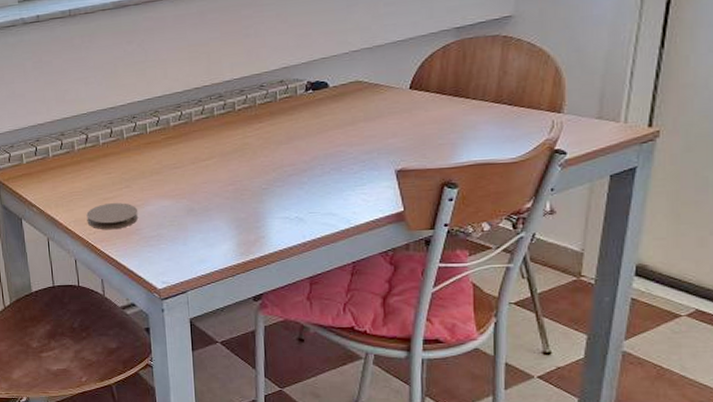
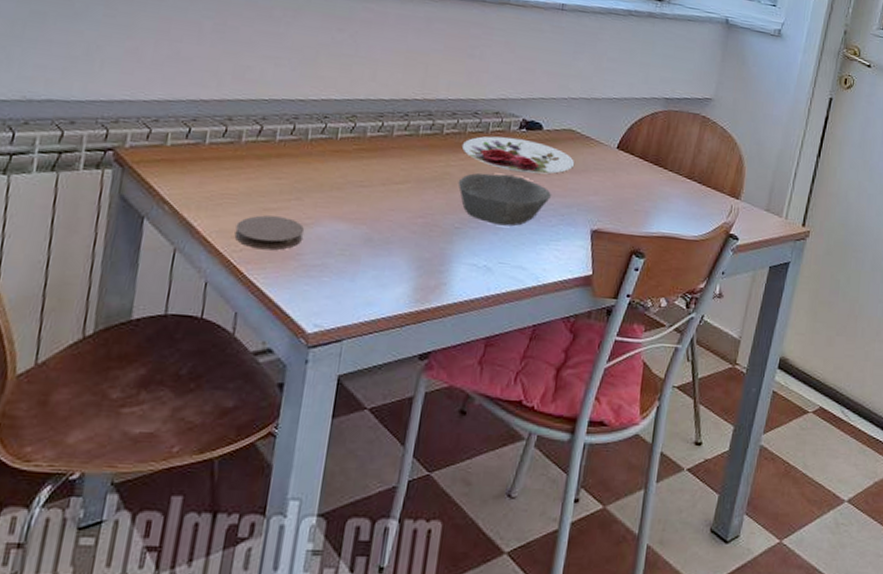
plate: none [254,99,368,131] -> present [461,136,575,174]
bowl: none [257,134,350,181] -> present [458,172,552,227]

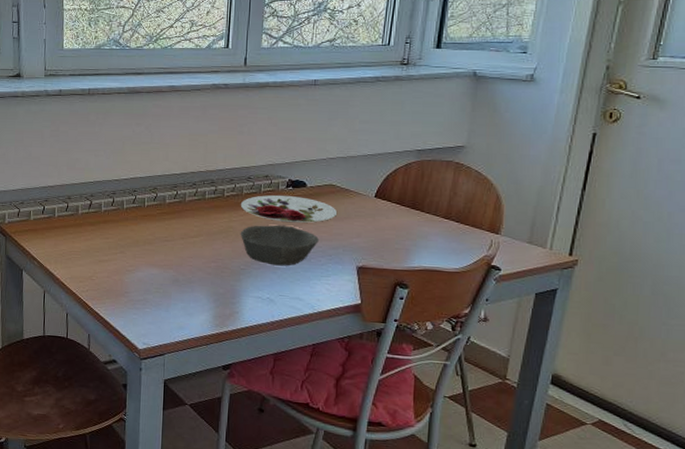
coaster: present [234,215,305,251] -> none [82,265,129,290]

